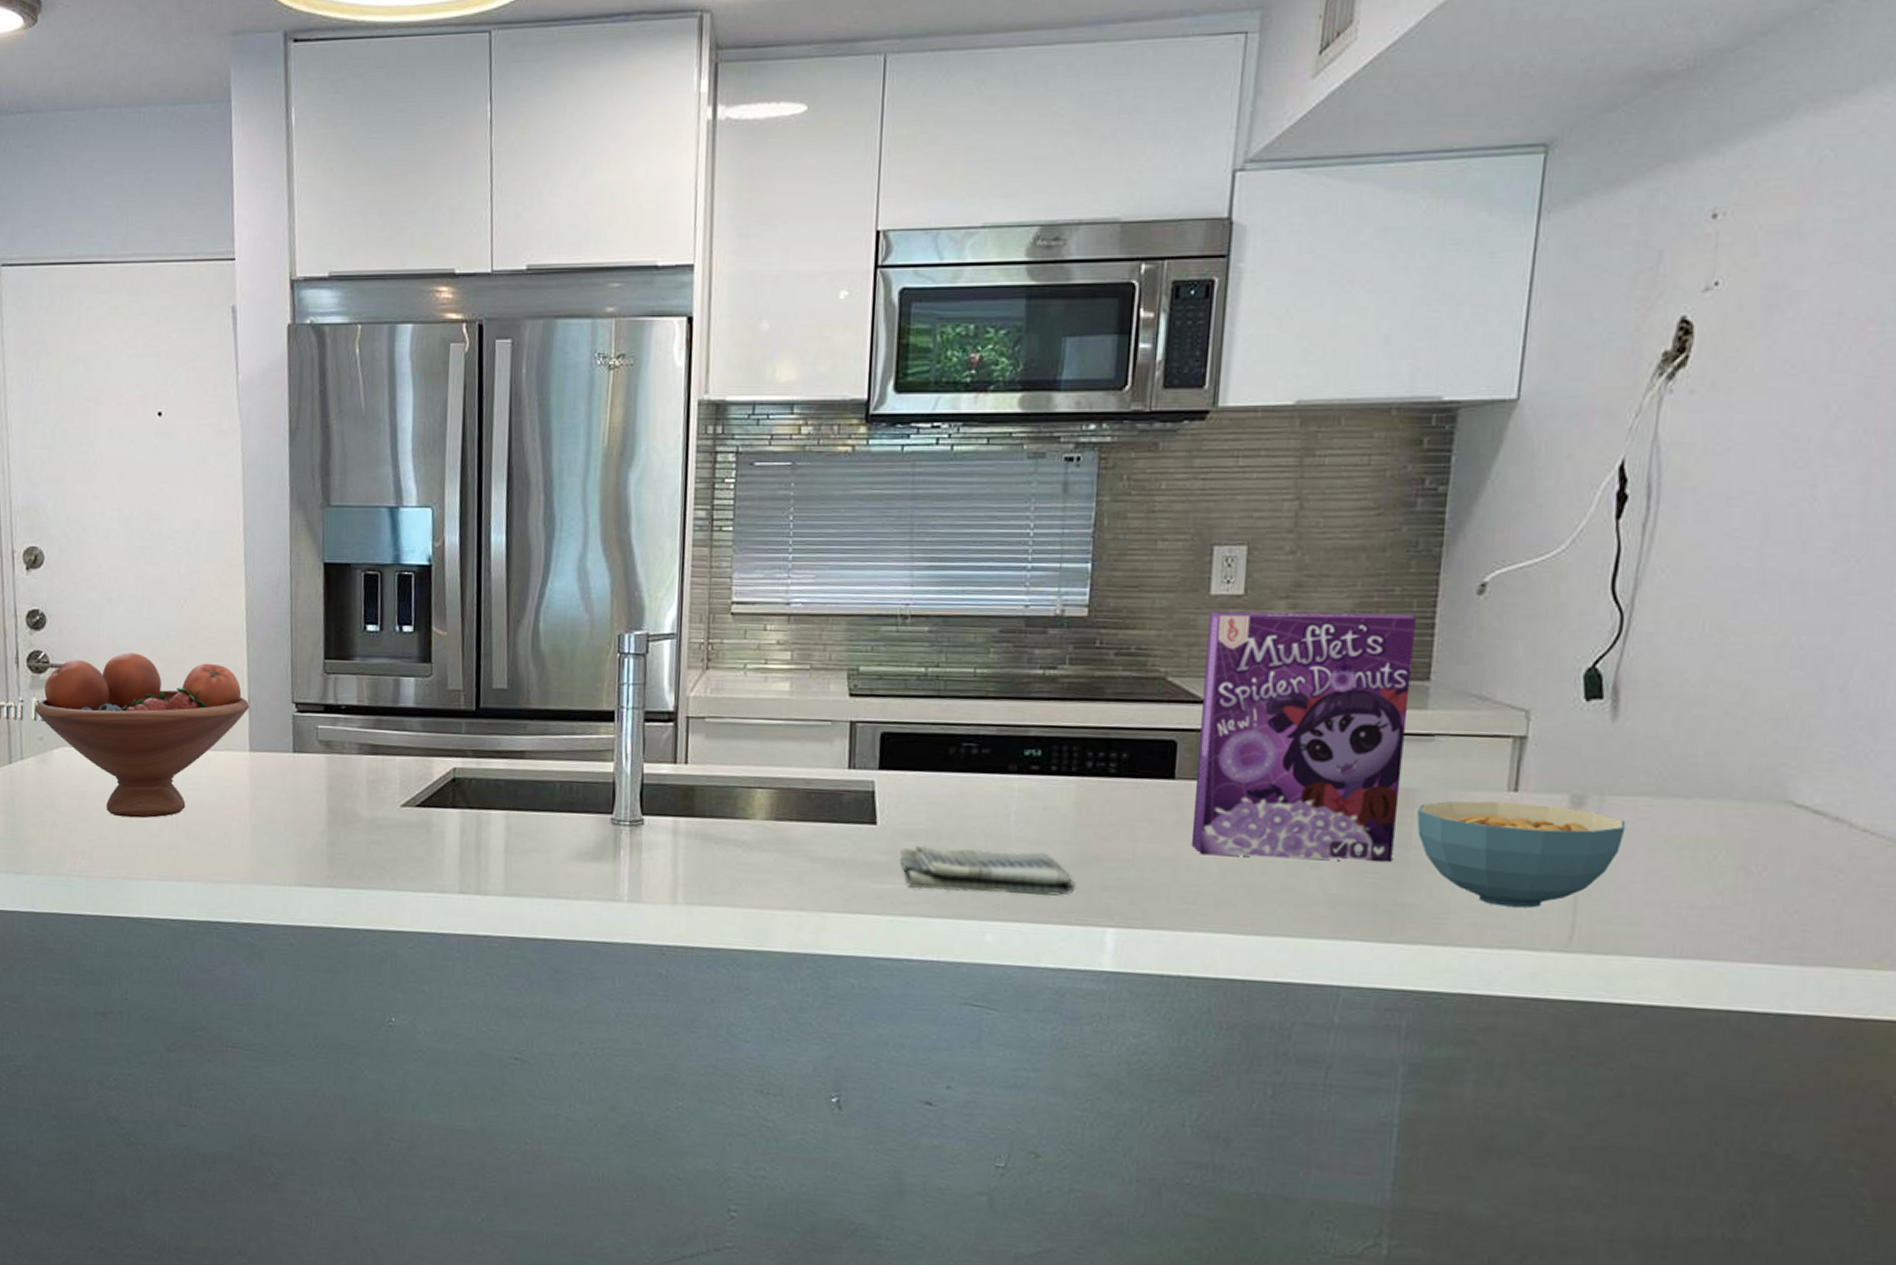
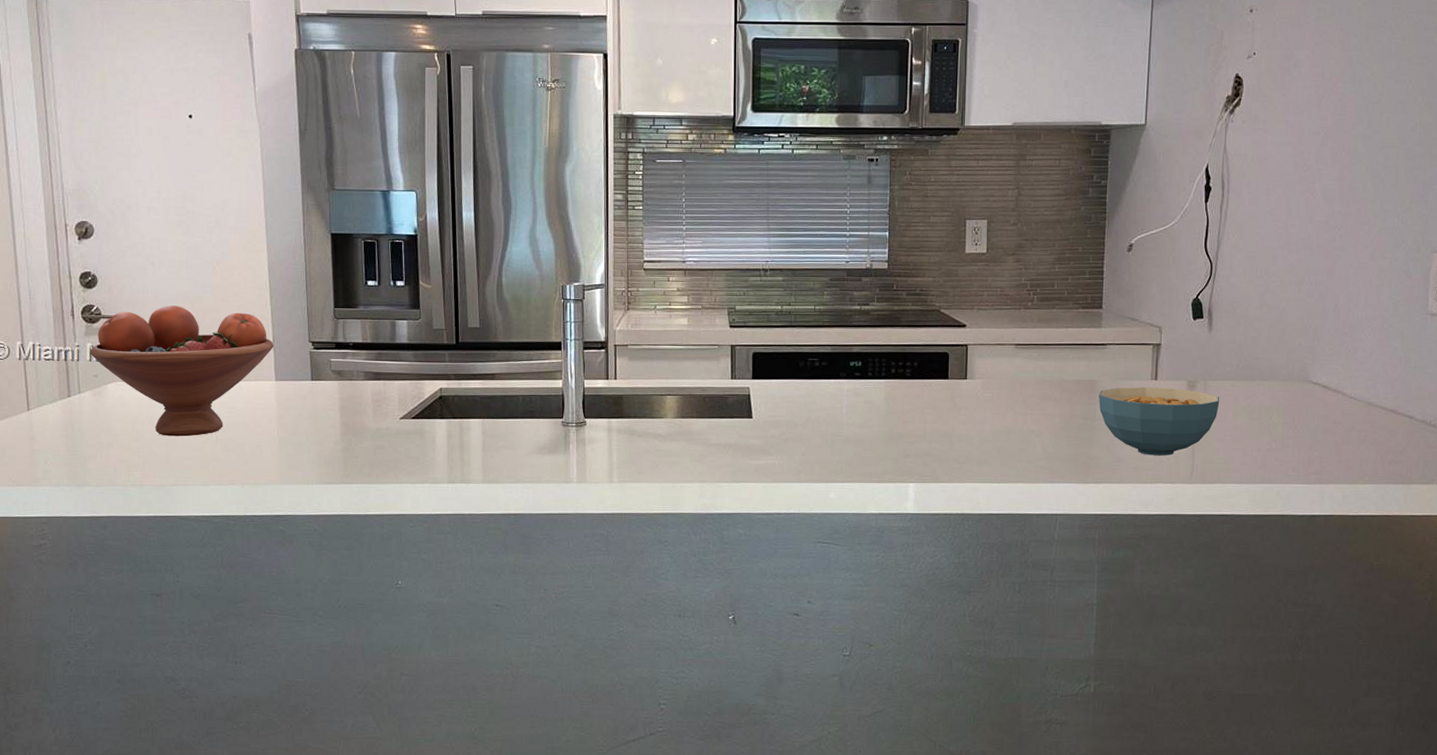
dish towel: present [900,845,1075,896] -> none [769,432,887,463]
cereal box: present [1191,611,1417,862] -> none [960,264,1093,430]

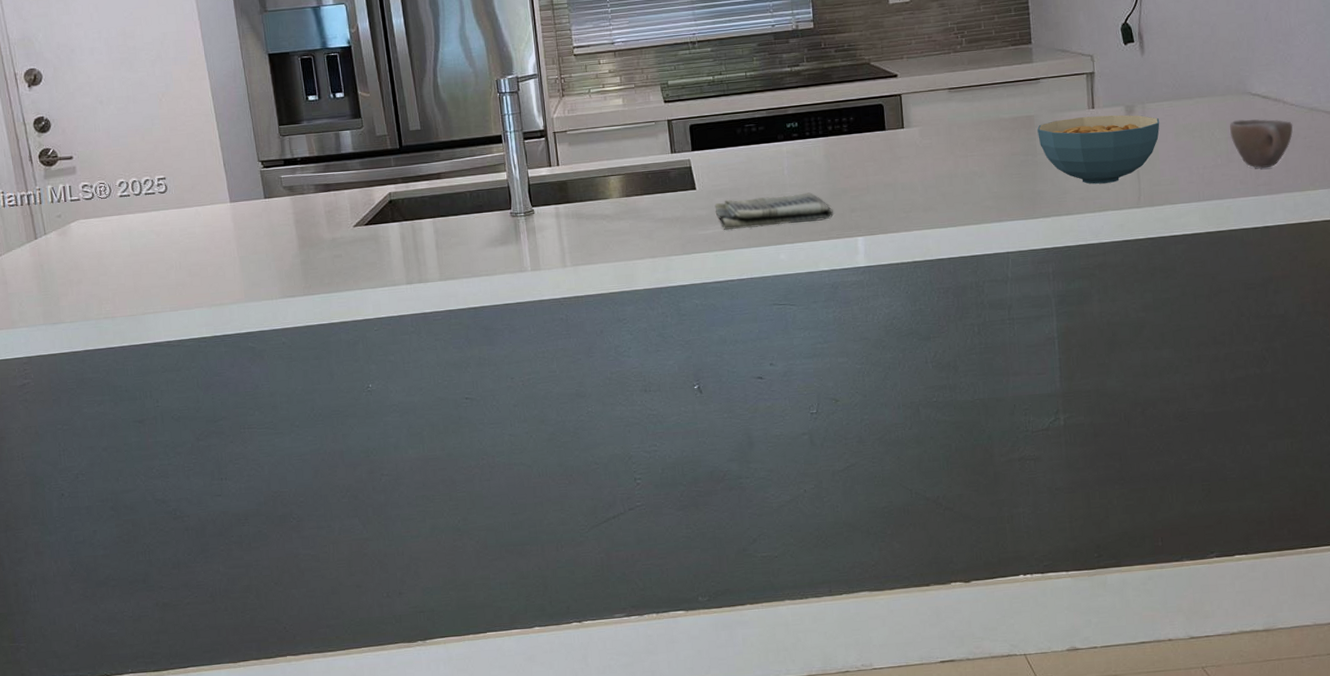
fruit bowl: present [90,305,274,437] -> none [51,140,225,267]
dish towel: none [769,432,887,463] -> present [714,192,833,231]
cup: none [1288,407,1350,457] -> present [1230,119,1293,168]

